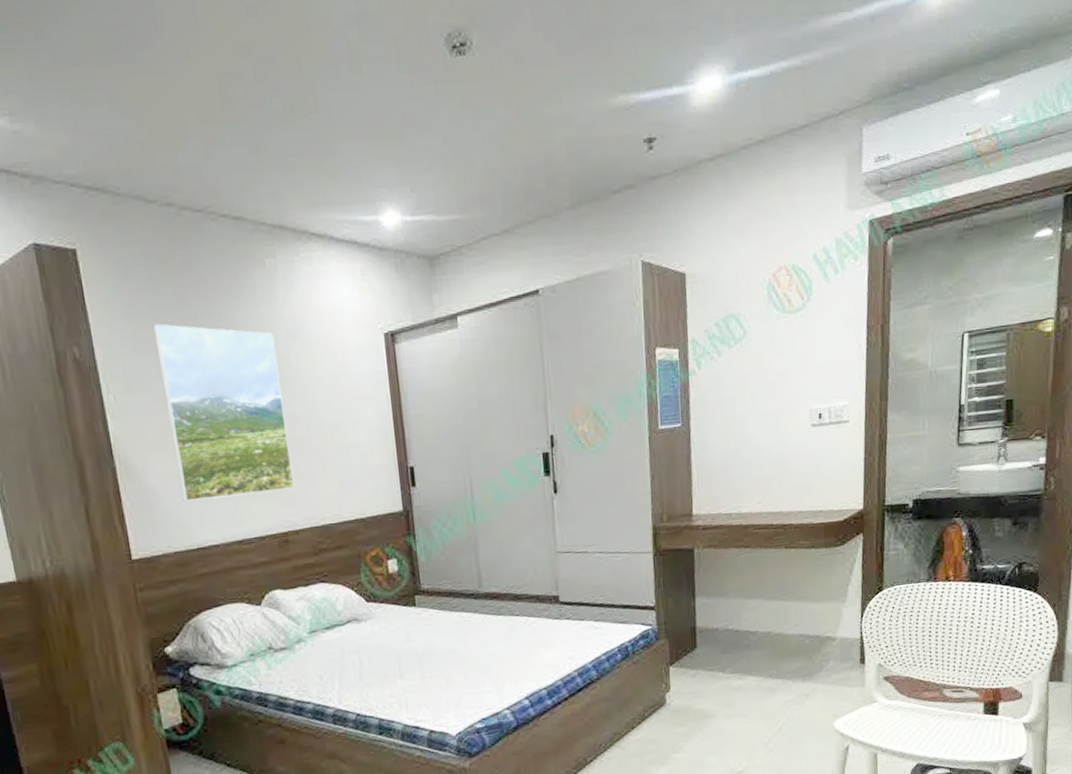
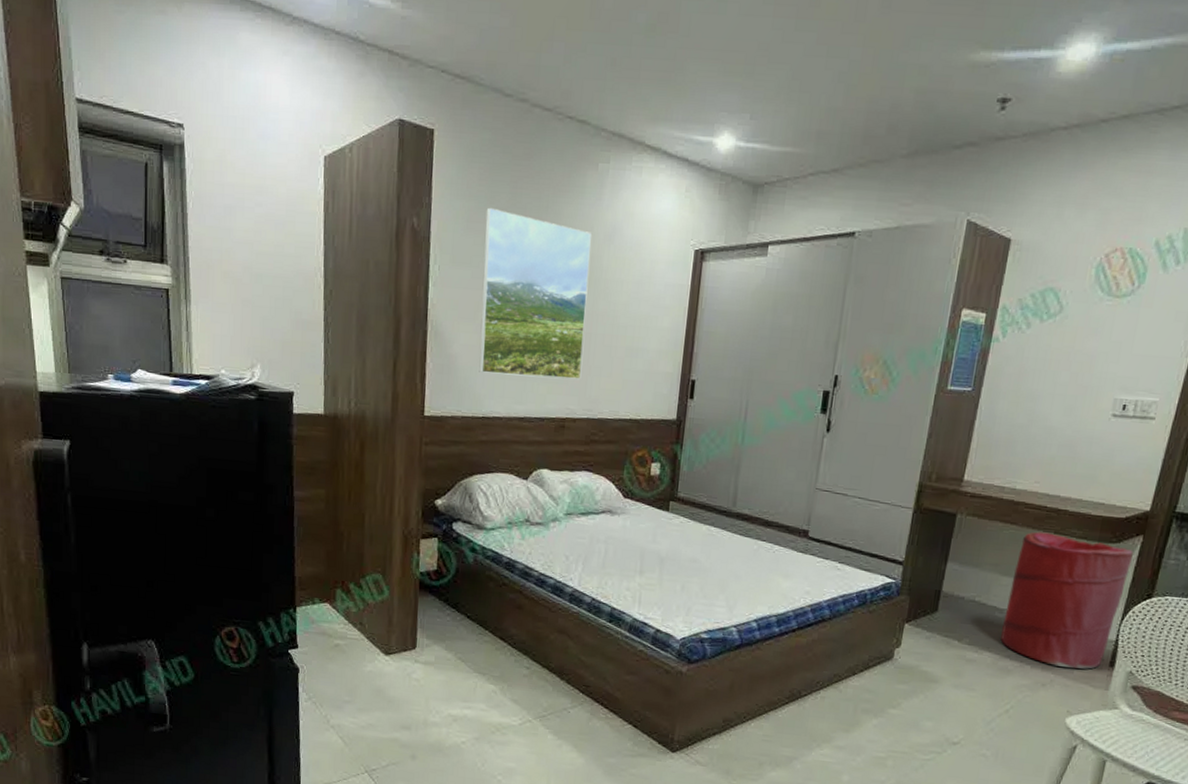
laundry hamper: none [757,548,858,675] -> present [1000,531,1133,669]

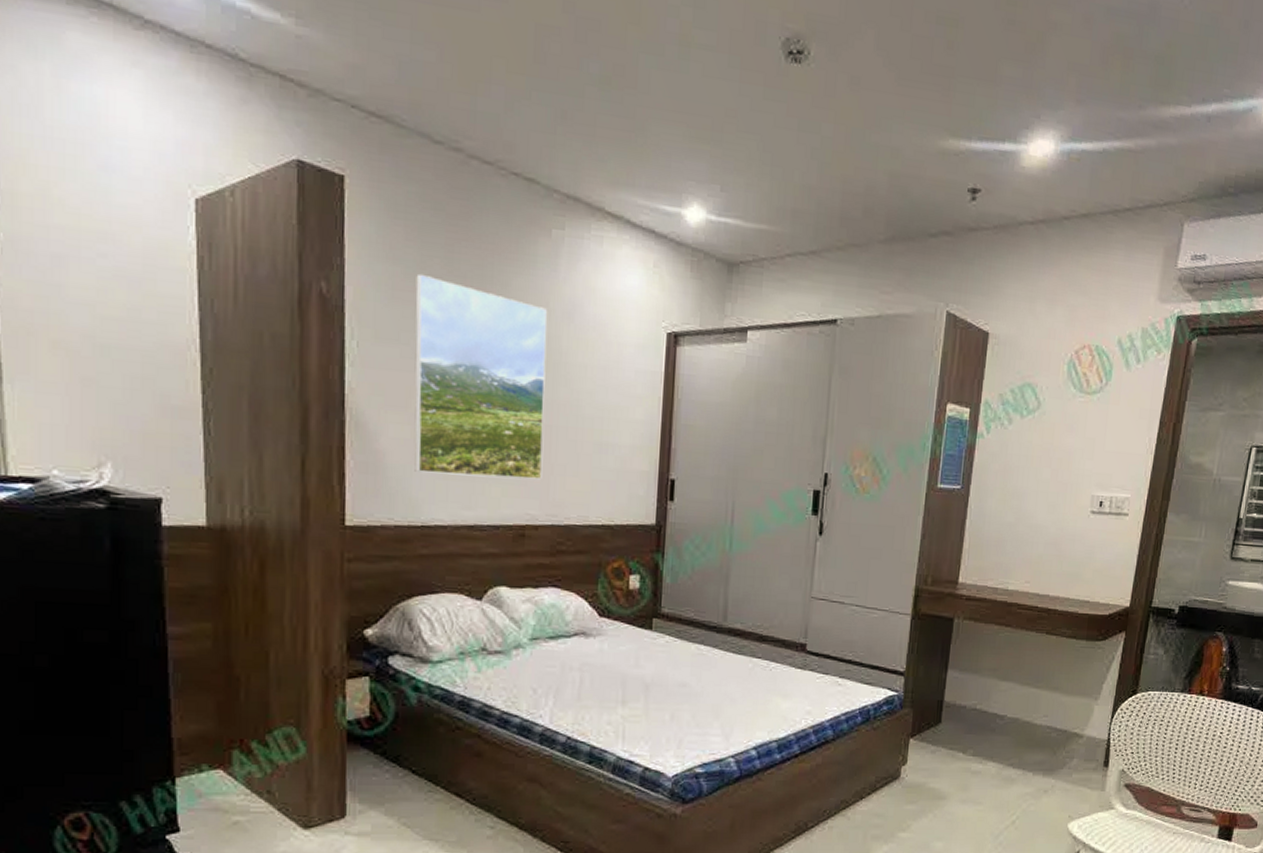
laundry hamper: present [1000,531,1133,669] -> none [1003,633,1118,771]

